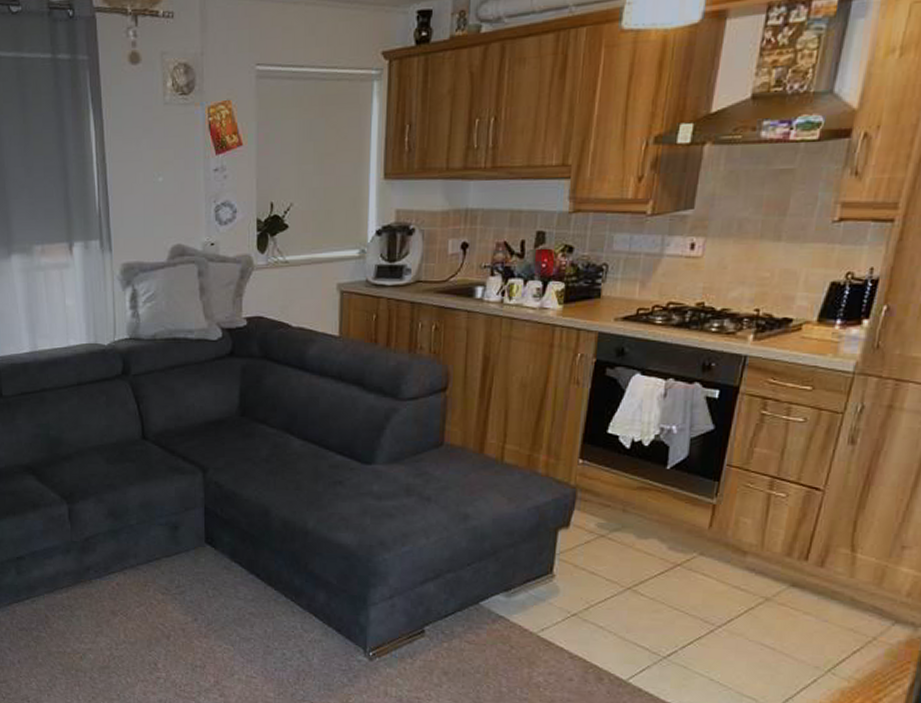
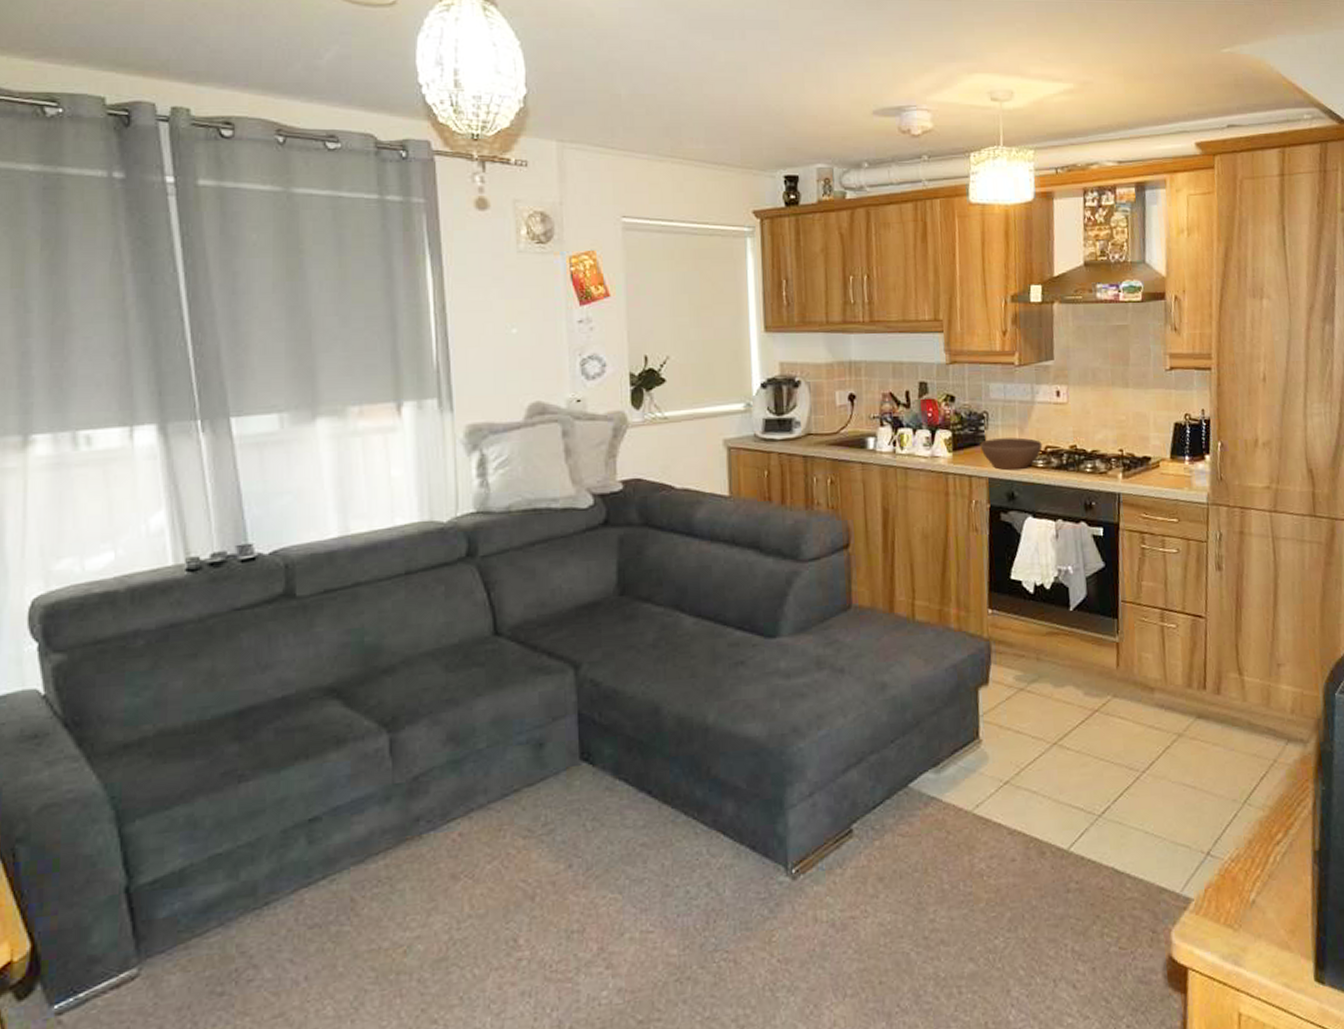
bowl: none [594,292,665,326] -> present [980,437,1043,471]

